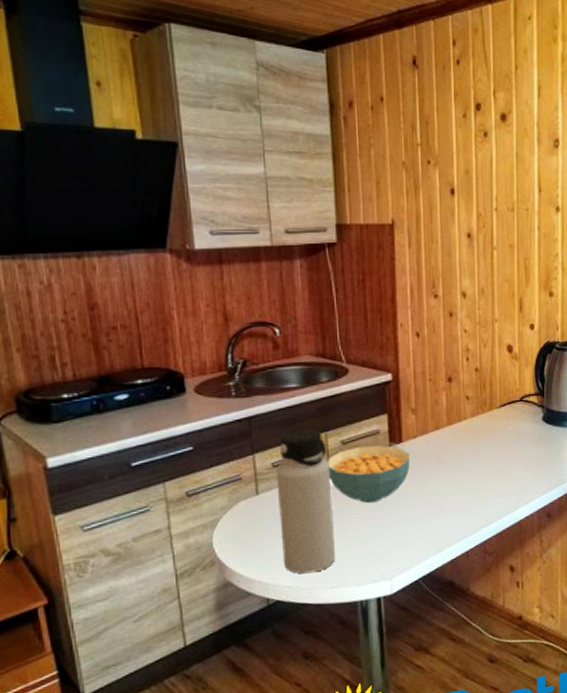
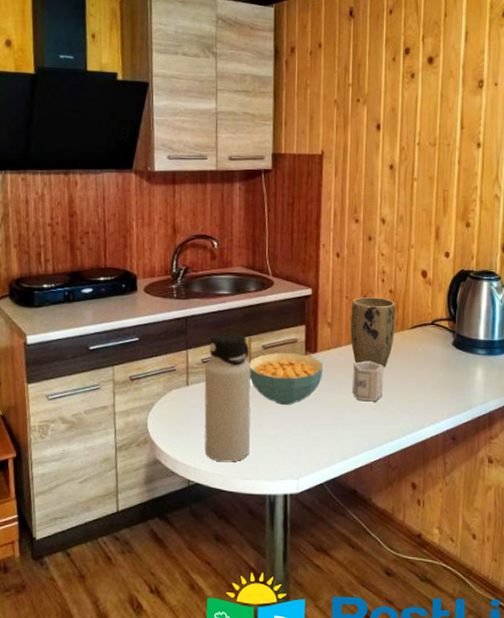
plant pot: none [436,377,483,450] -> present [350,297,395,367]
cup: none [442,445,475,489] -> present [353,360,384,402]

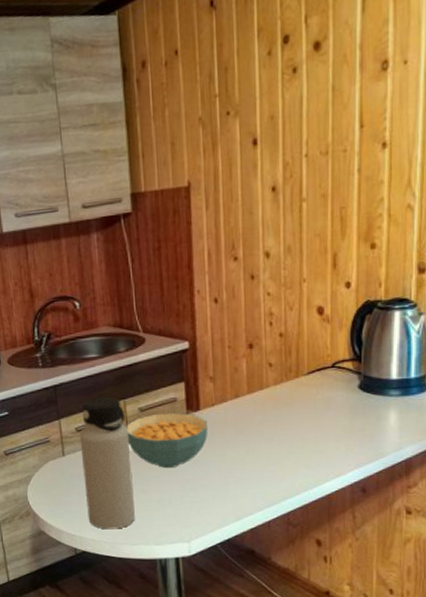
plant pot: present [350,297,395,367] -> none [235,343,288,420]
cup: present [353,360,384,402] -> none [242,414,279,458]

